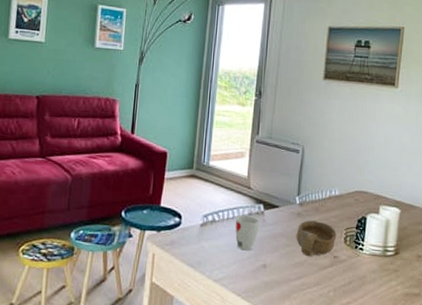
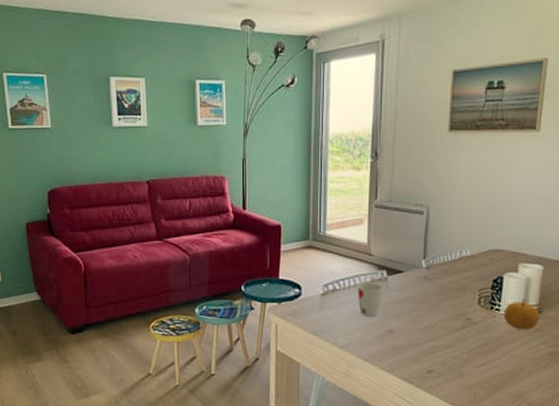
bowl: present [296,220,337,257] -> none [424,284,469,320]
fruit: none [366,239,397,271] -> present [503,298,539,330]

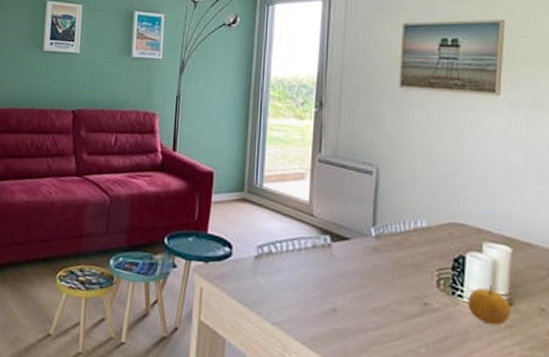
cup: present [357,282,383,317] -> none [296,247,326,291]

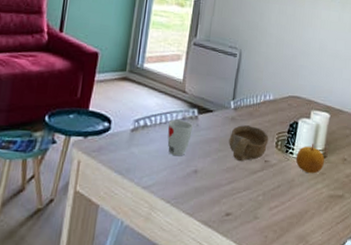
cup: none [296,247,326,291] -> present [167,119,193,156]
bowl: none [373,257,426,303] -> present [229,125,269,162]

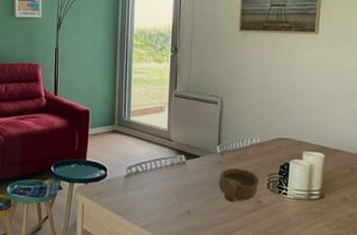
cup: present [167,119,193,156] -> none [158,165,181,199]
fruit: present [295,143,324,174] -> none [290,183,322,214]

